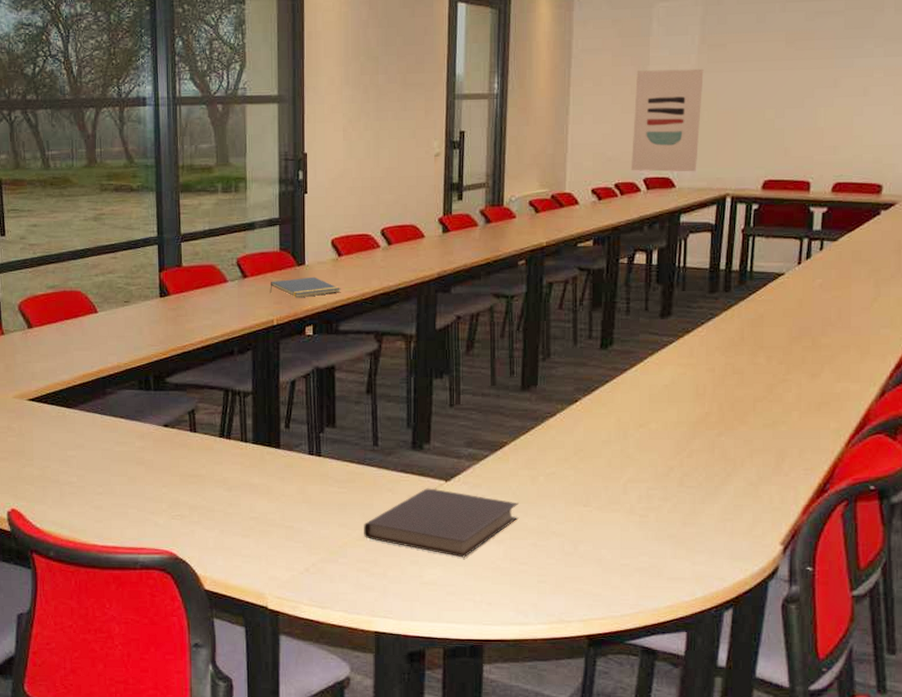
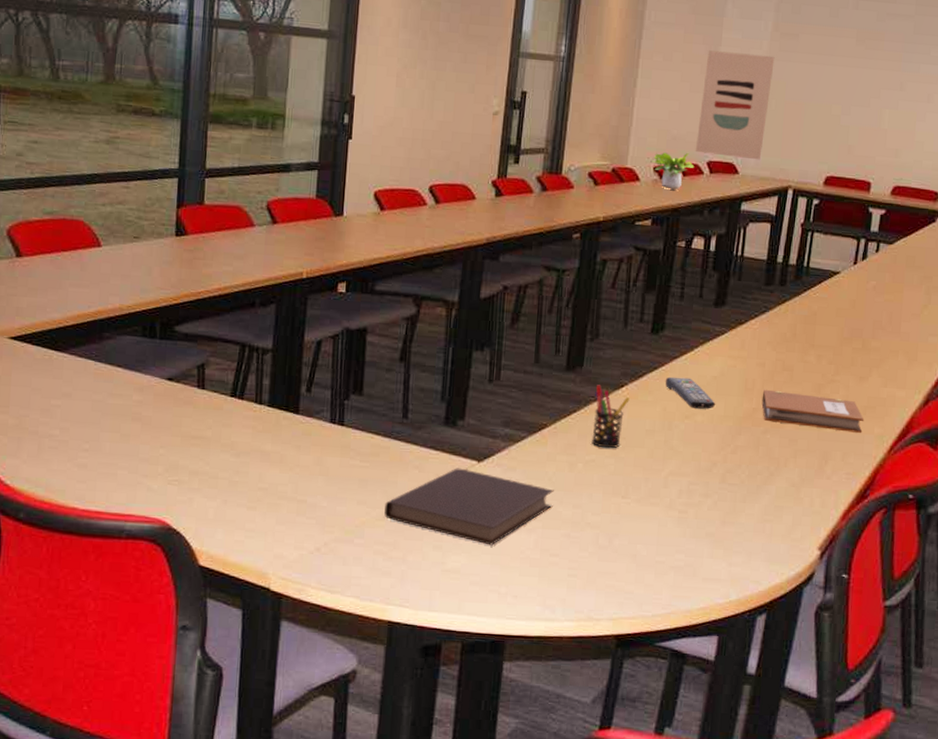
notepad: present [270,276,341,297] -> none [301,229,381,251]
pen holder: none [551,401,584,461] -> present [591,385,630,449]
potted plant: none [588,173,632,211] -> present [650,152,695,191]
remote control: none [617,388,669,417] -> present [665,376,716,409]
notebook: none [714,393,819,429] -> present [761,389,865,433]

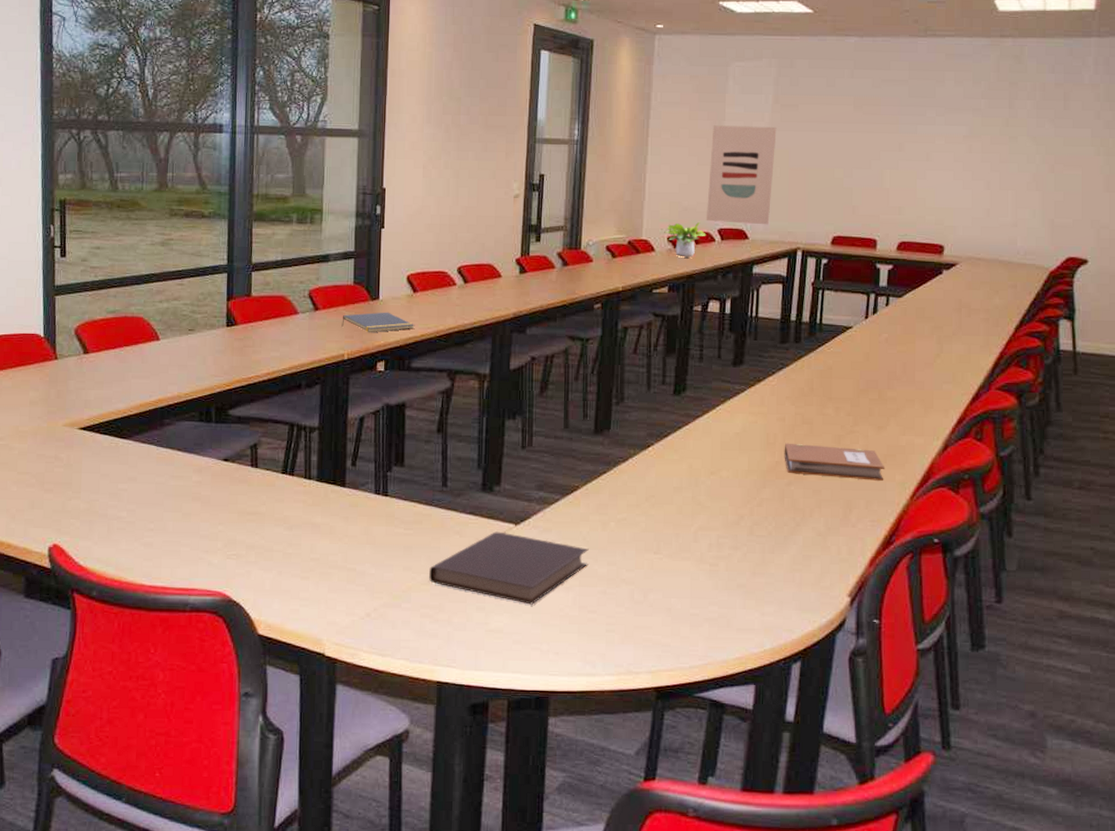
notepad: none [301,229,381,251] -> present [341,312,415,332]
pen holder: present [591,385,630,449] -> none [622,446,657,507]
remote control: present [665,376,716,409] -> none [689,435,740,465]

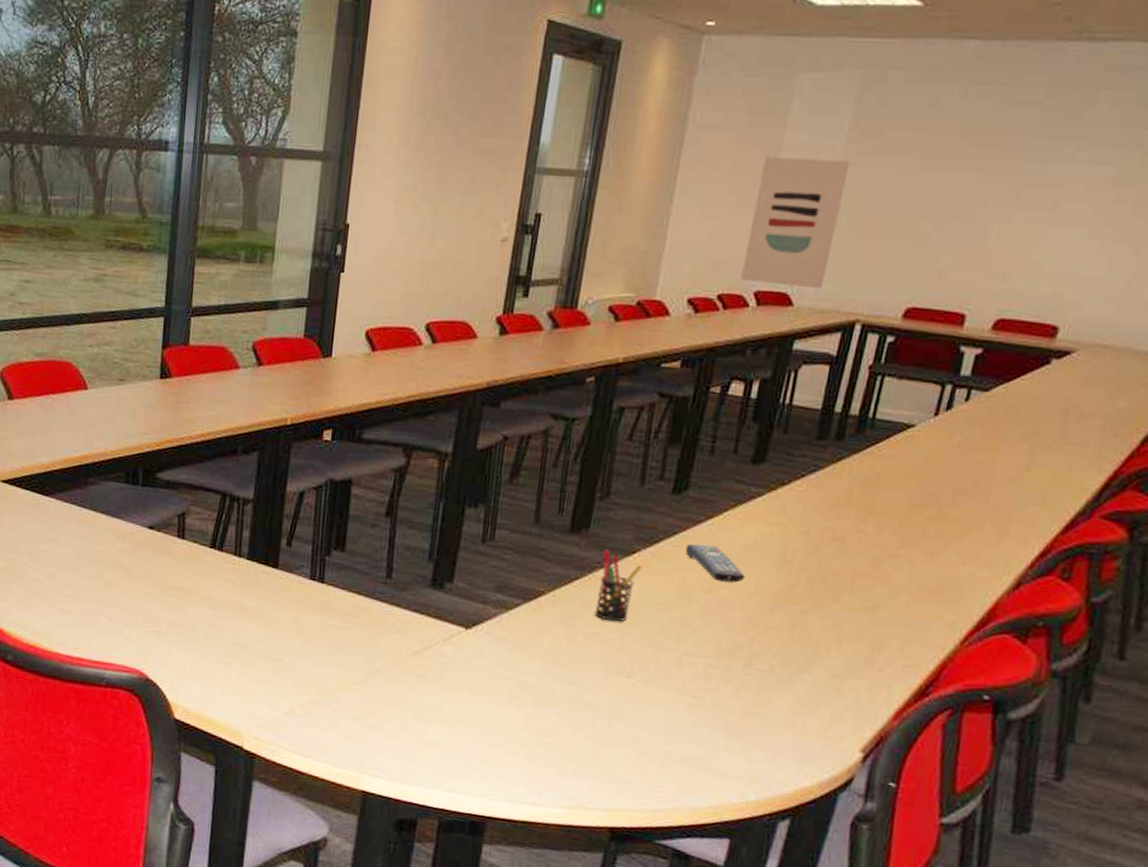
notepad: present [341,312,415,332] -> none [286,372,371,396]
notebook: present [429,531,589,605] -> none [362,634,549,720]
pen holder: none [622,446,657,507] -> present [594,549,642,622]
potted plant: present [664,222,706,259] -> none [684,281,739,327]
remote control: none [689,435,740,465] -> present [685,543,746,583]
notebook: present [784,443,886,481] -> none [802,562,933,619]

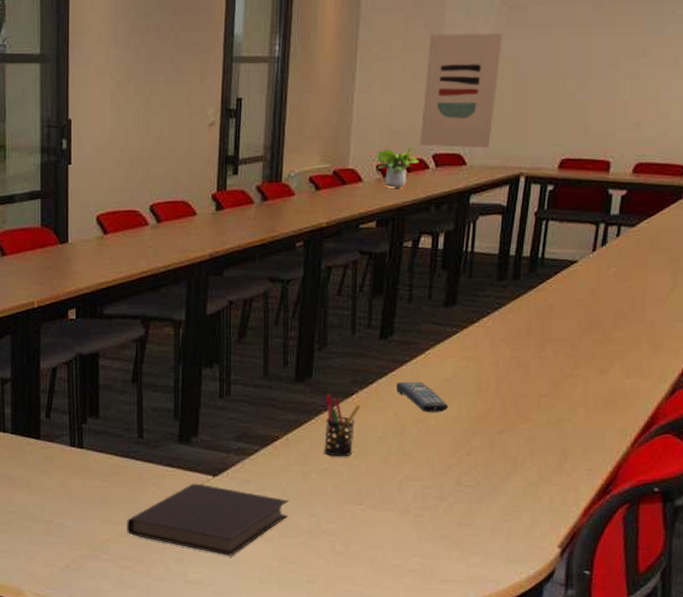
notebook: none [362,634,549,720] -> present [127,483,289,556]
potted plant: none [684,281,739,327] -> present [373,148,420,189]

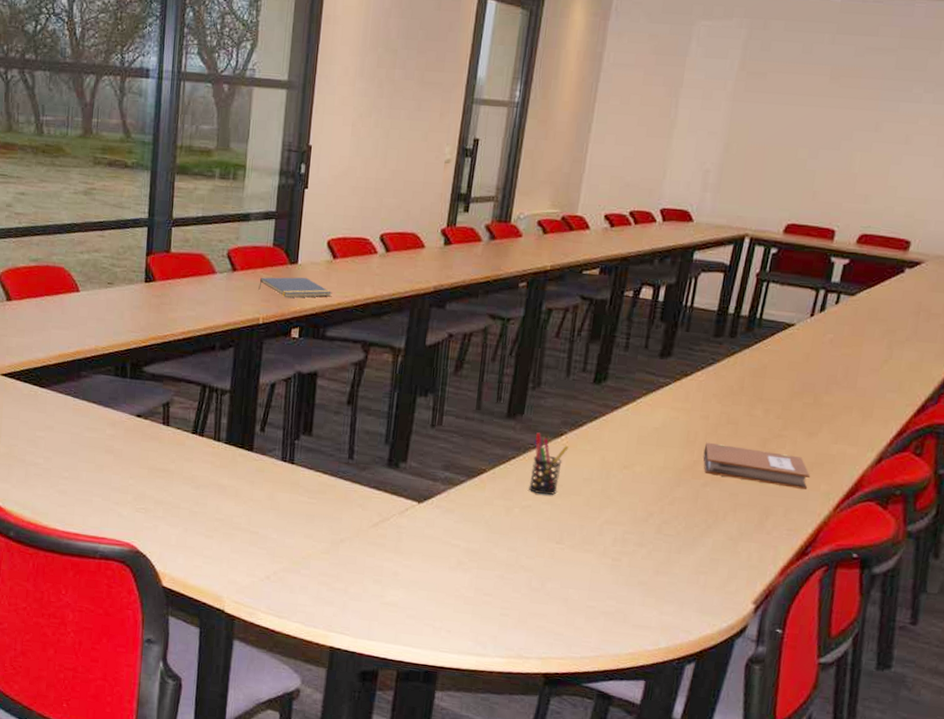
notepad: none [30,256,106,278] -> present [258,277,333,298]
notebook: present [127,483,289,556] -> none [329,507,490,582]
potted plant: present [373,148,420,189] -> none [601,200,647,240]
remote control: present [395,381,449,412] -> none [605,426,656,460]
wall art: present [420,33,502,148] -> none [649,92,739,207]
notebook: none [496,388,606,427] -> present [703,442,811,490]

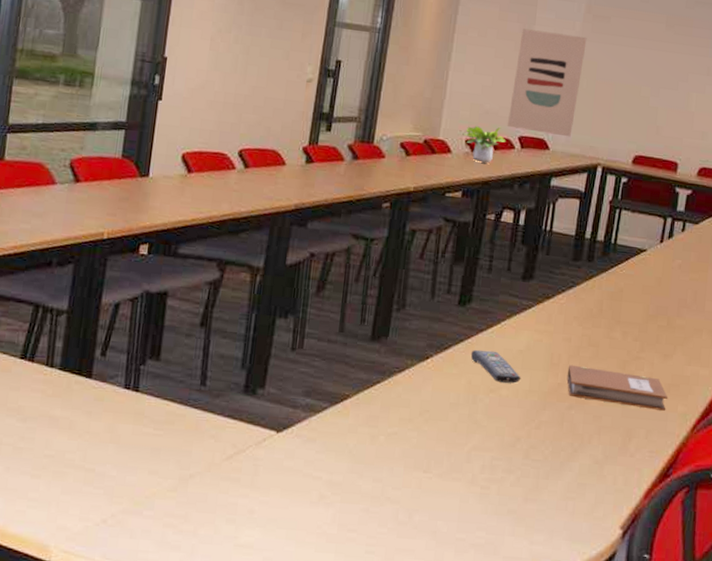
notepad: present [258,277,333,298] -> none [104,189,186,213]
pen holder: present [529,432,569,495] -> none [394,356,435,422]
potted plant: none [601,200,647,240] -> present [462,126,506,164]
remote control: none [605,426,656,460] -> present [470,349,521,383]
wall art: none [649,92,739,207] -> present [508,28,587,137]

